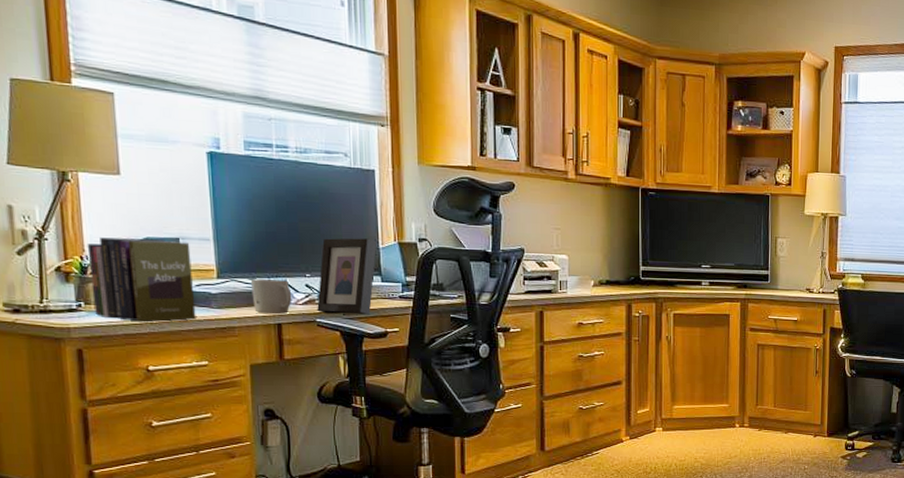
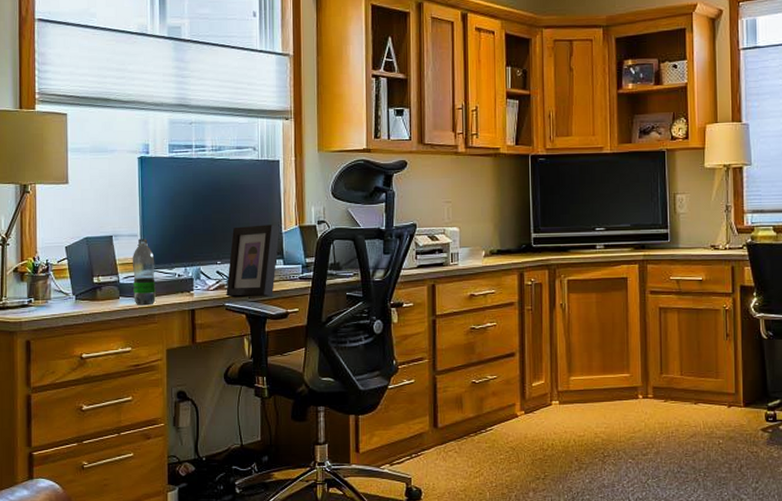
books: present [87,237,196,322] -> none [39,238,123,314]
bottle: none [204,243,235,317] -> present [132,238,156,306]
mug: present [251,279,292,315] -> none [170,268,205,301]

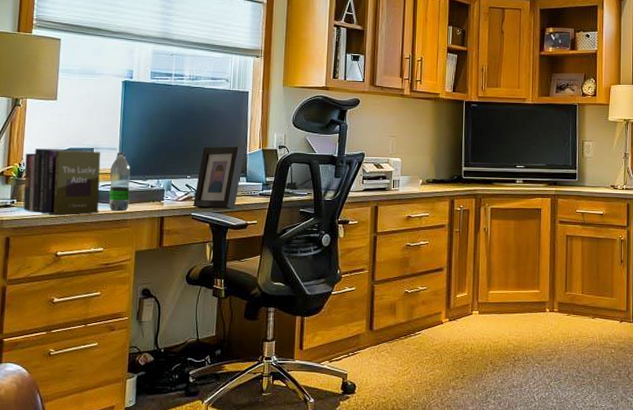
books: none [39,238,123,314] -> present [23,148,101,216]

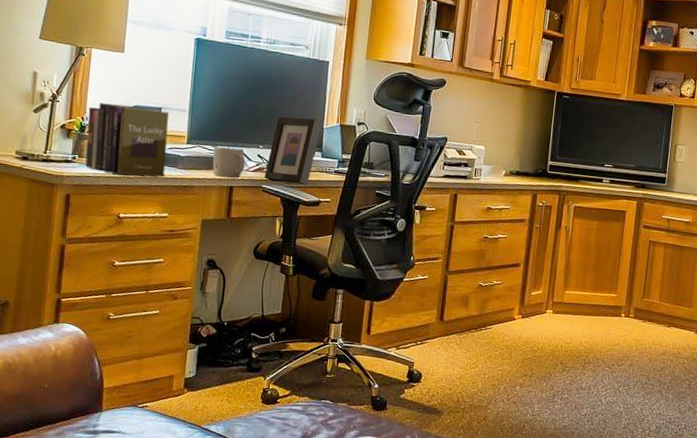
bottle: present [109,152,131,211] -> none [175,114,201,177]
mug: none [143,180,175,210] -> present [212,146,246,179]

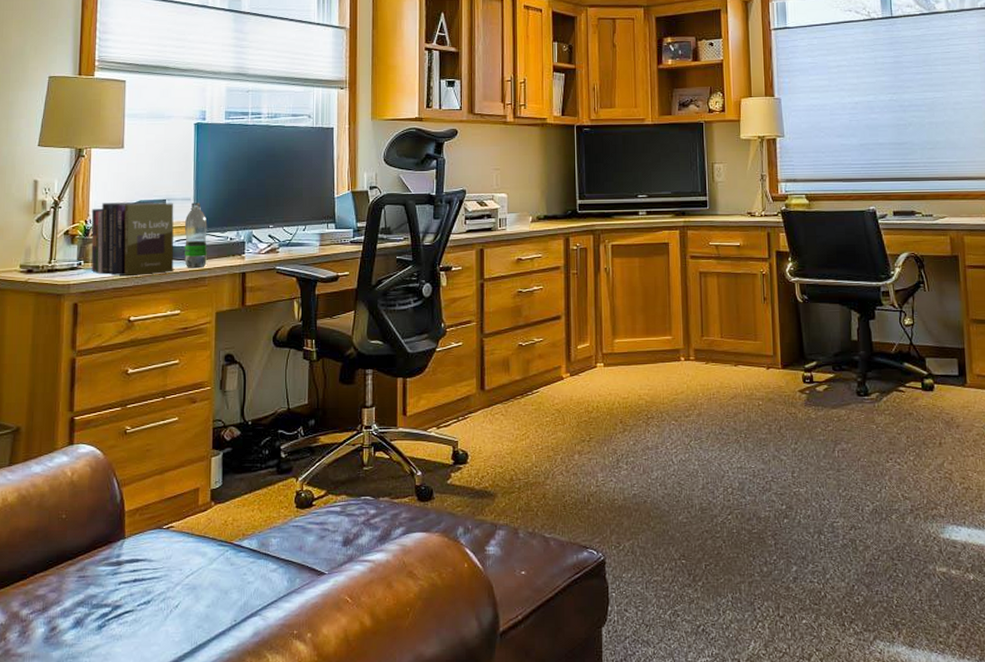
bottle: none [175,114,201,177] -> present [184,202,208,269]
mug: present [212,146,246,179] -> none [222,232,256,264]
picture frame: present [264,116,322,185] -> none [277,189,332,261]

